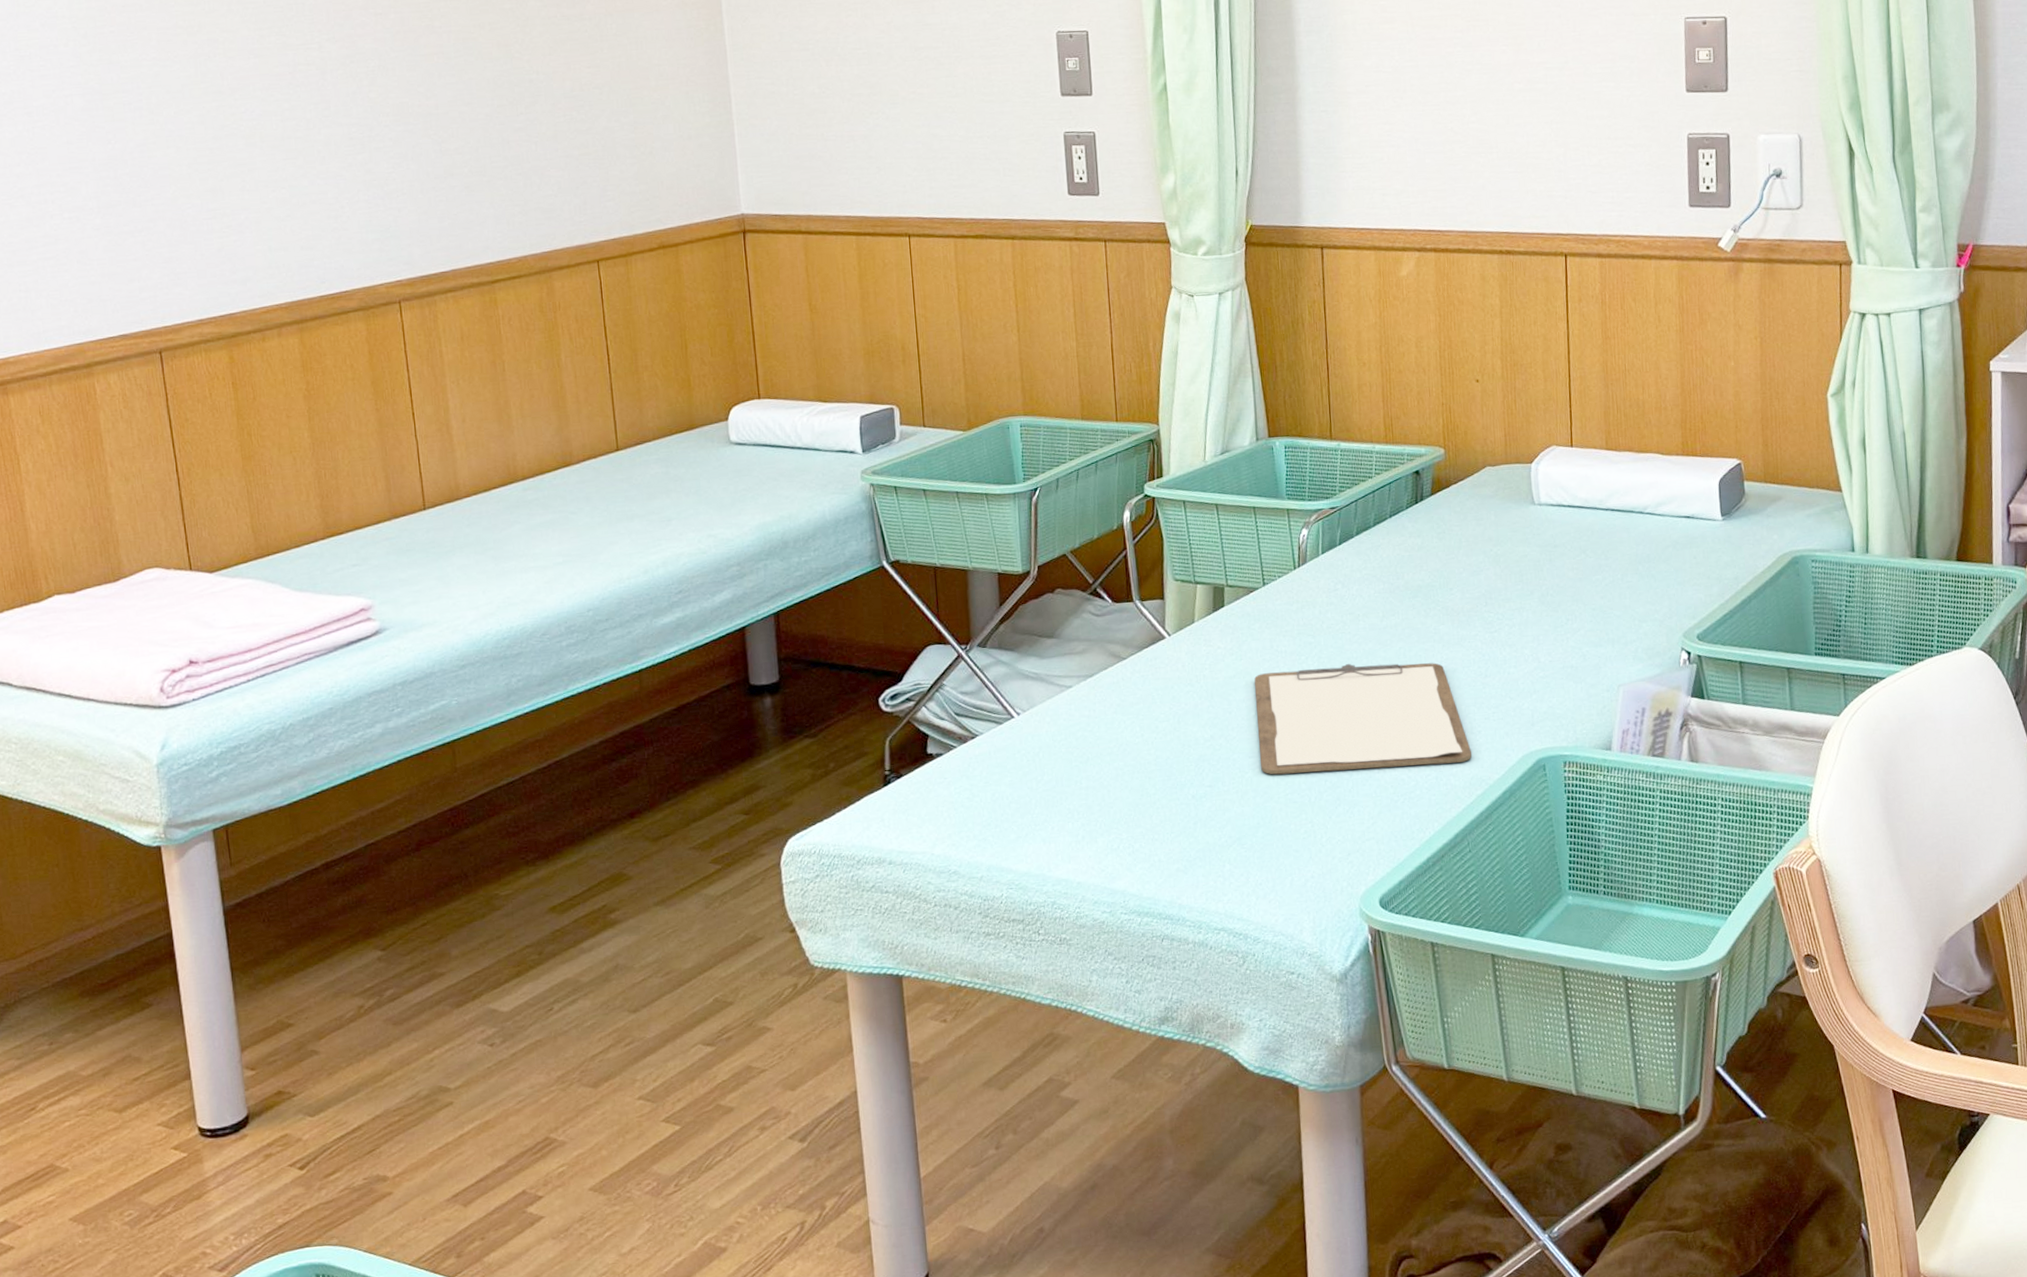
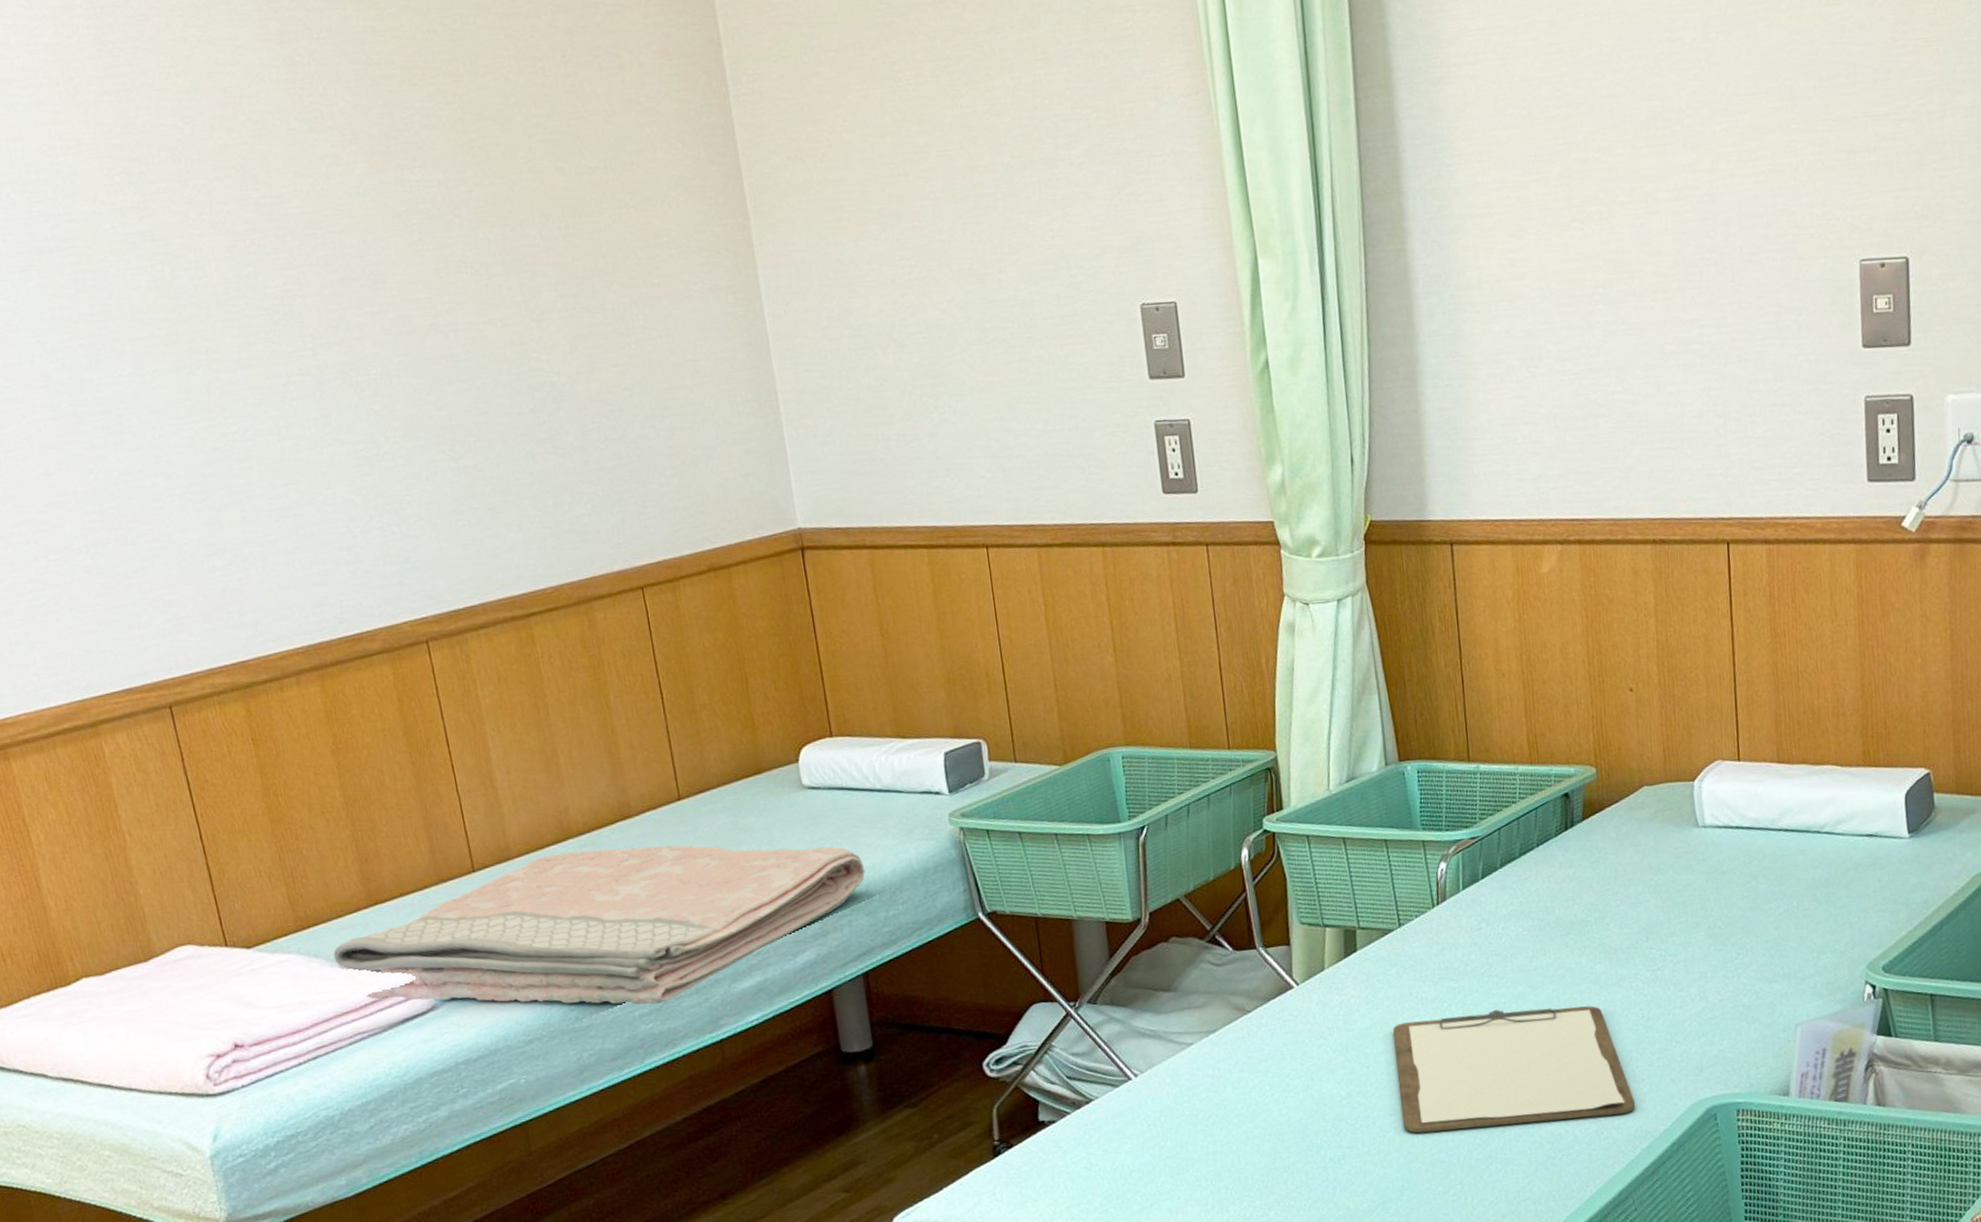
towel: none [288,491,782,636] -> present [333,845,866,1005]

